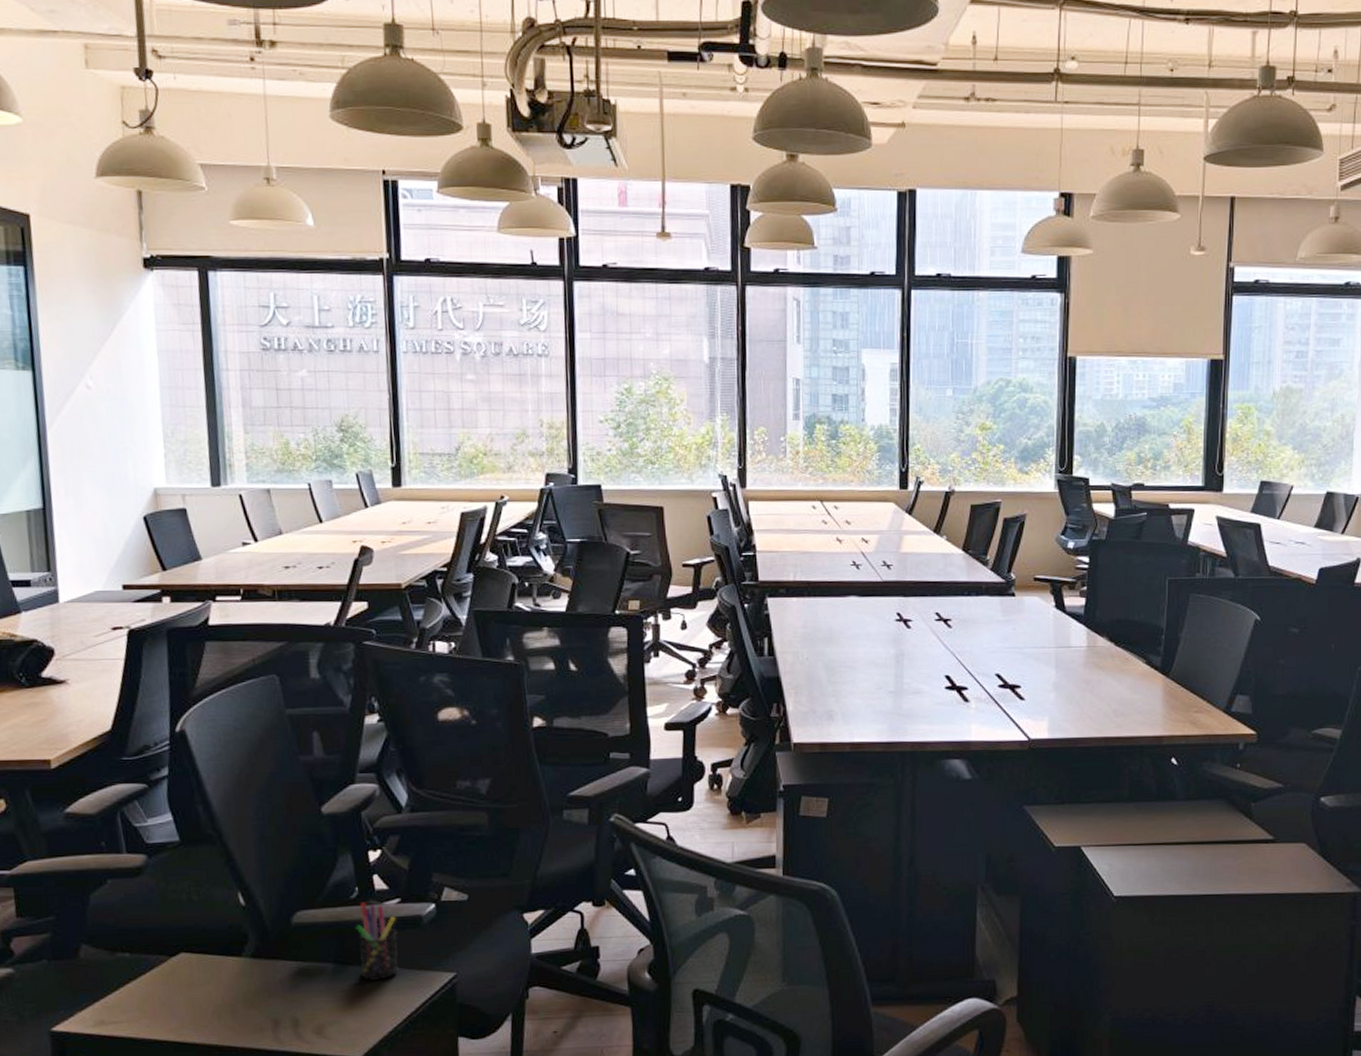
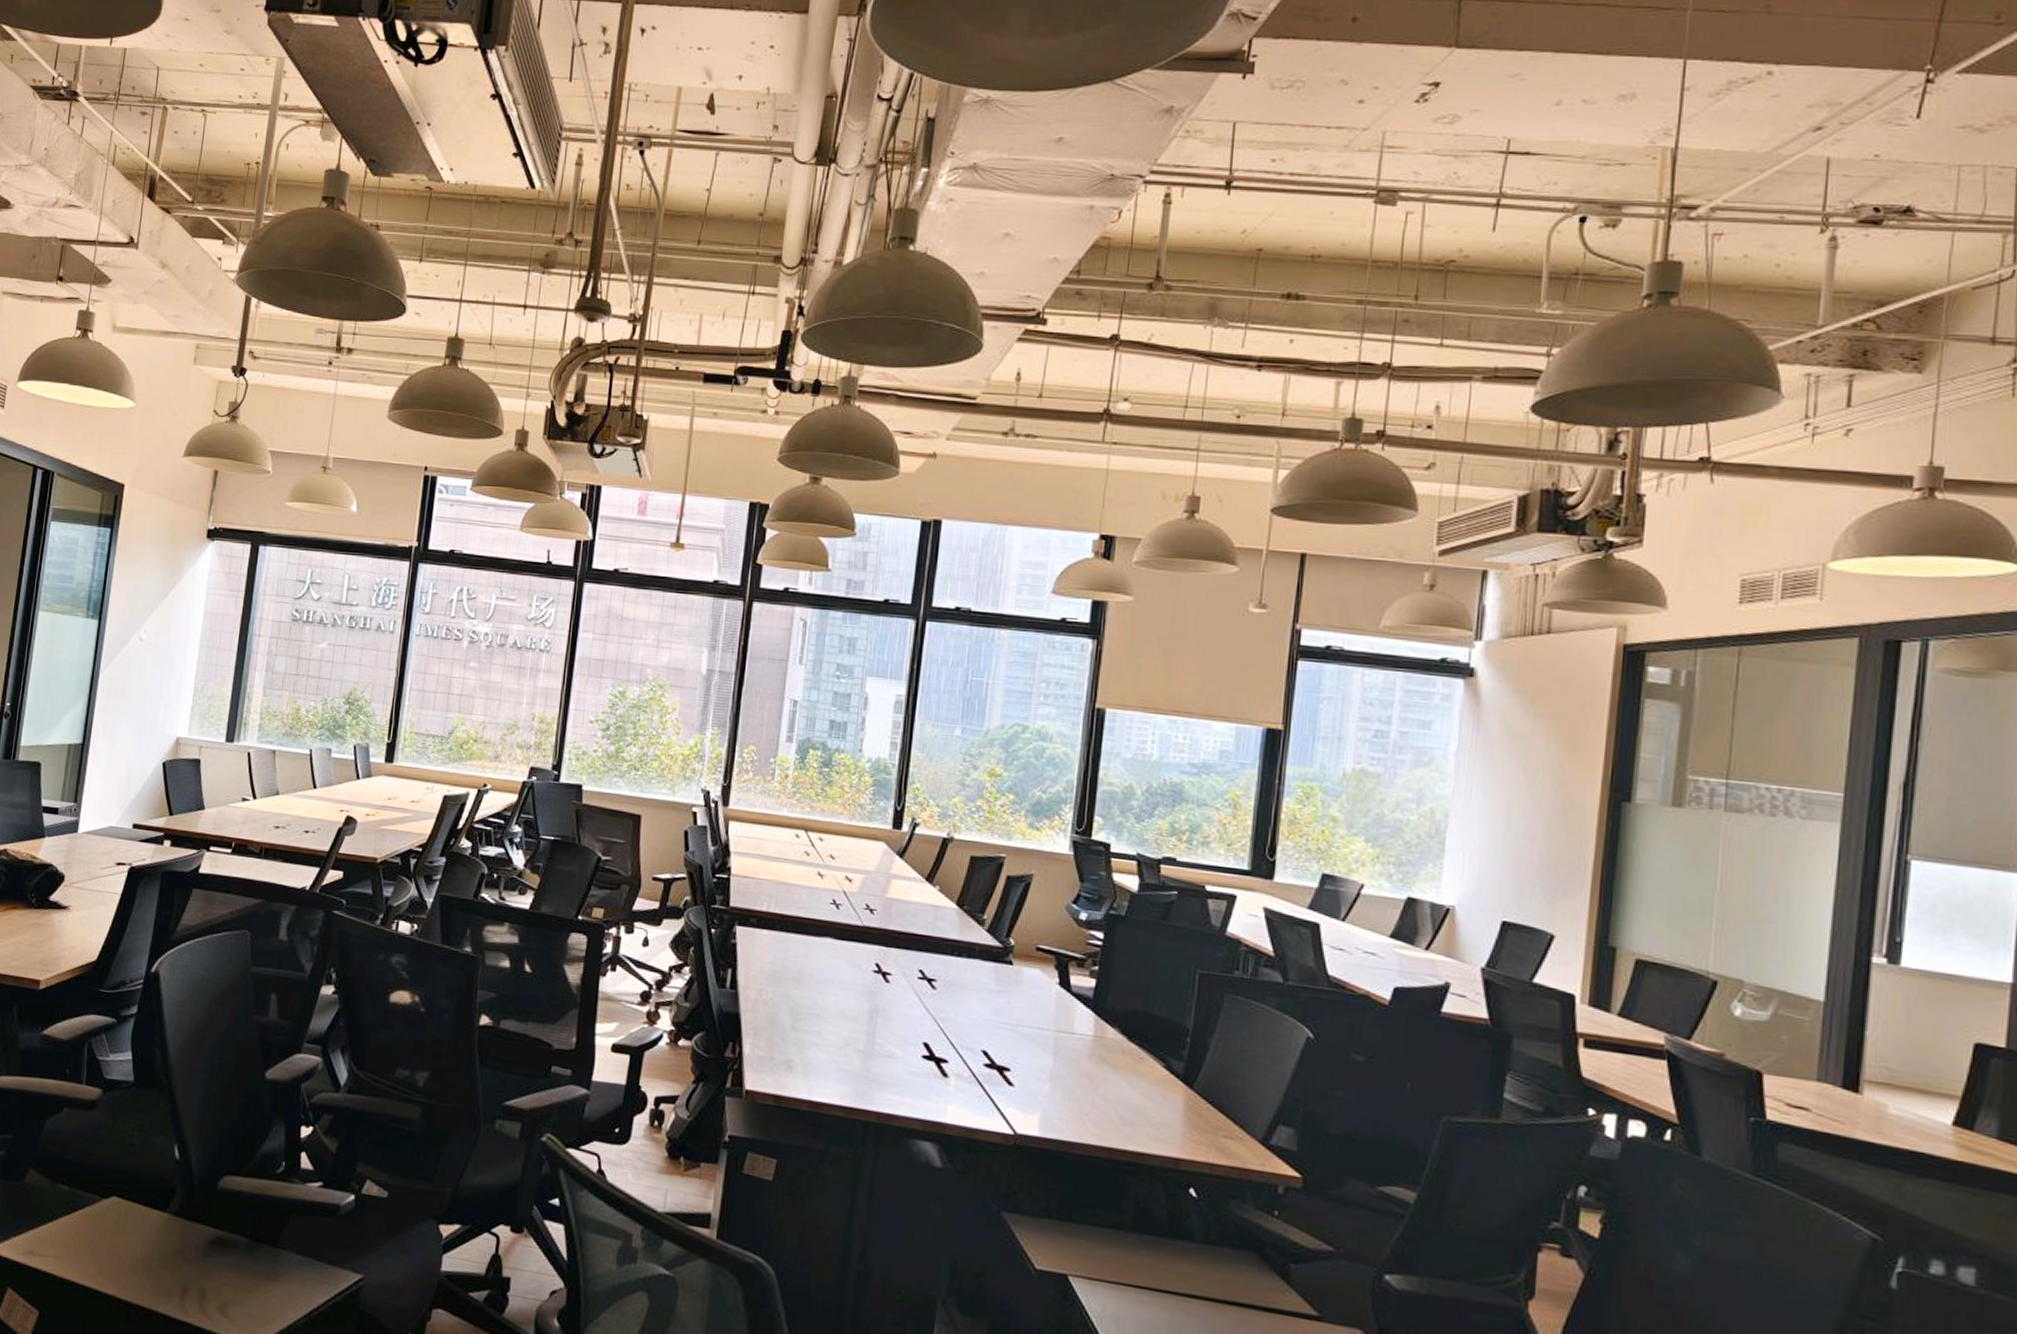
pen holder: present [355,902,399,982] -> none [272,1179,315,1268]

